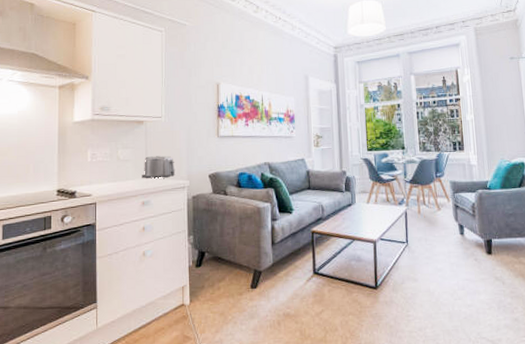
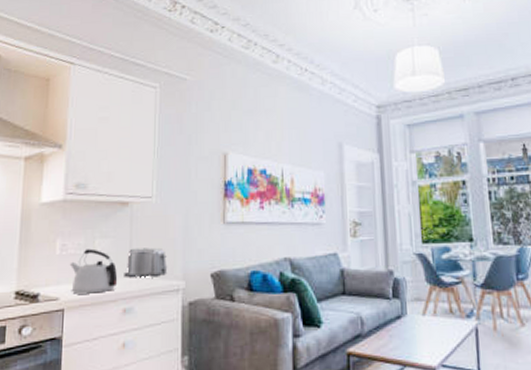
kettle: none [99,157,137,192] -> present [69,248,118,296]

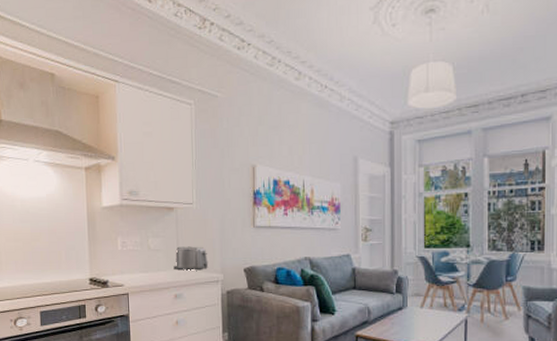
kettle: present [69,248,118,296] -> none [129,246,169,283]

